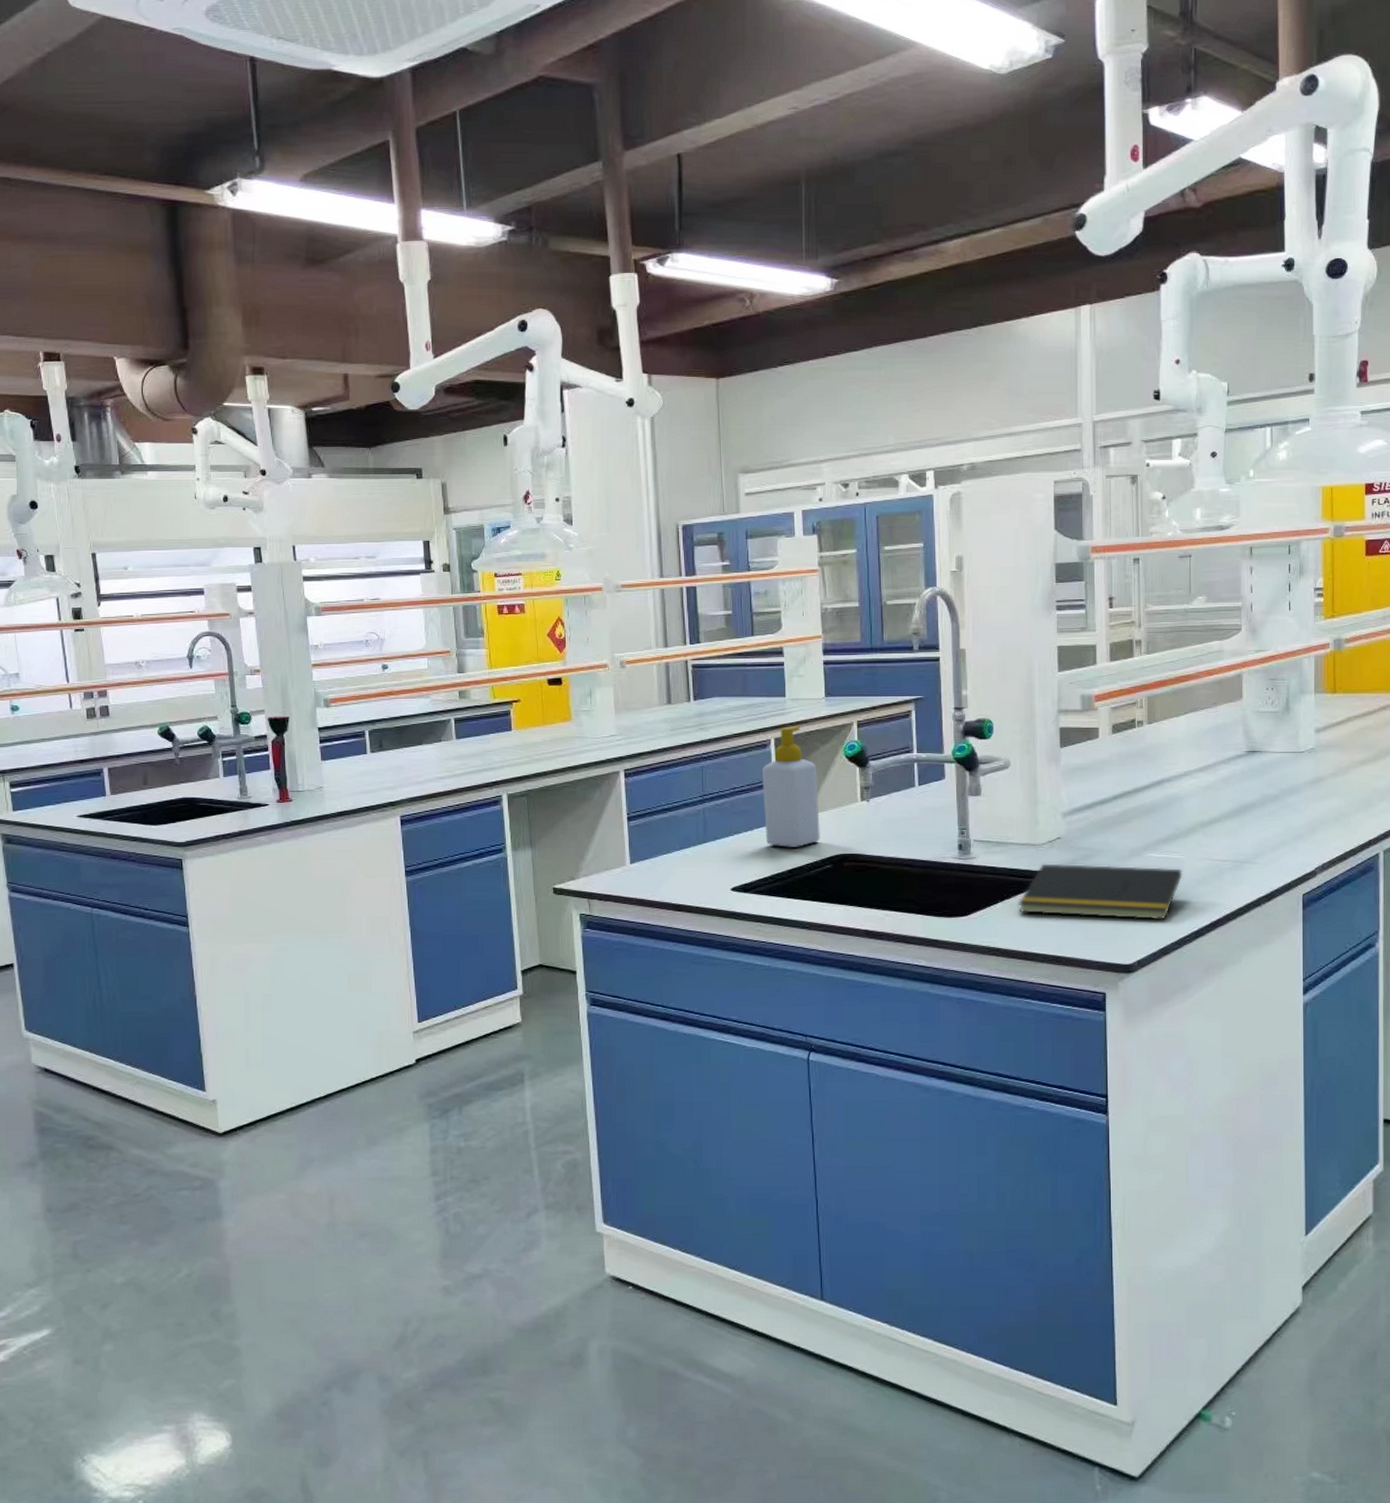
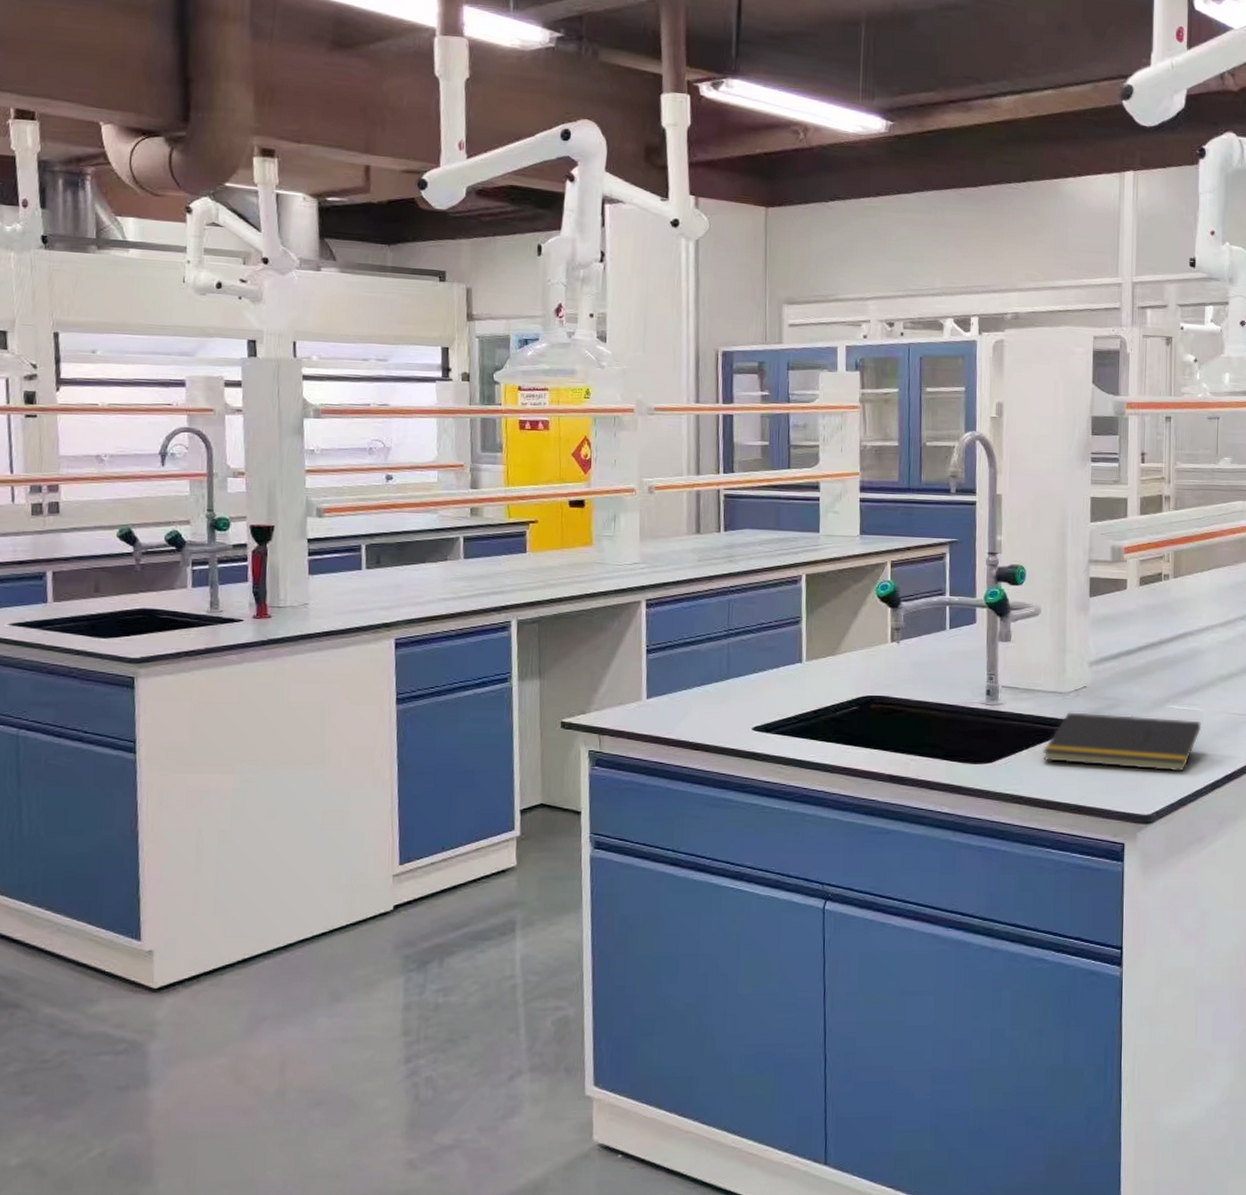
soap bottle: present [761,726,820,847] -> none [790,563,848,687]

